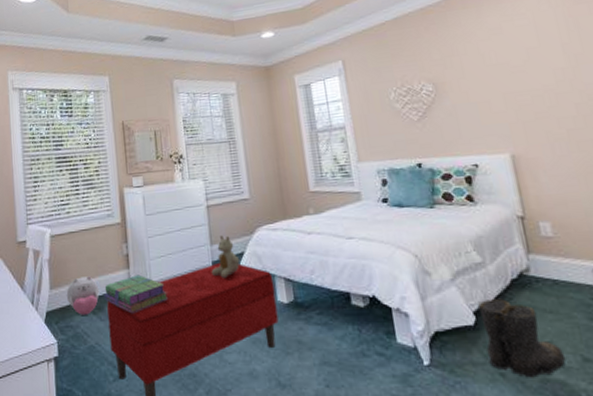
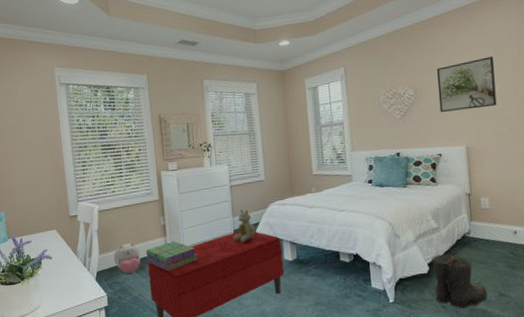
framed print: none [460,41,547,111] -> present [436,56,497,112]

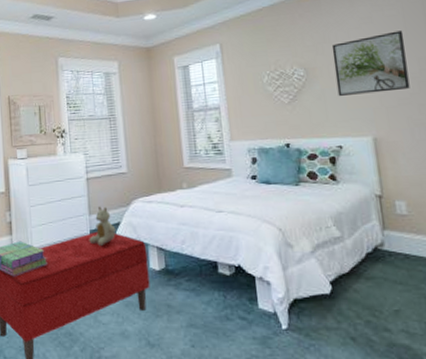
boots: present [432,254,488,309] -> none [335,271,412,342]

